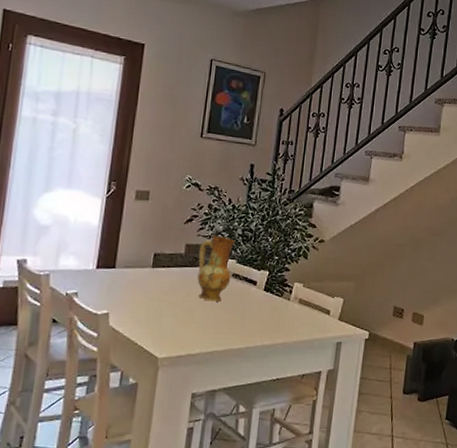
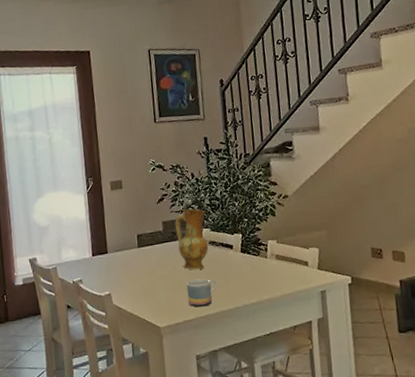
mug: none [196,311,233,342] -> present [186,278,218,307]

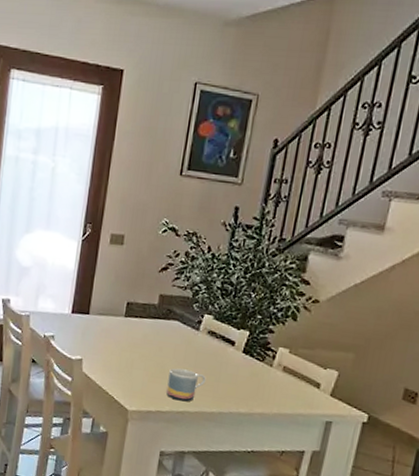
ceramic jug: present [174,209,209,270] -> none [170,287,213,360]

